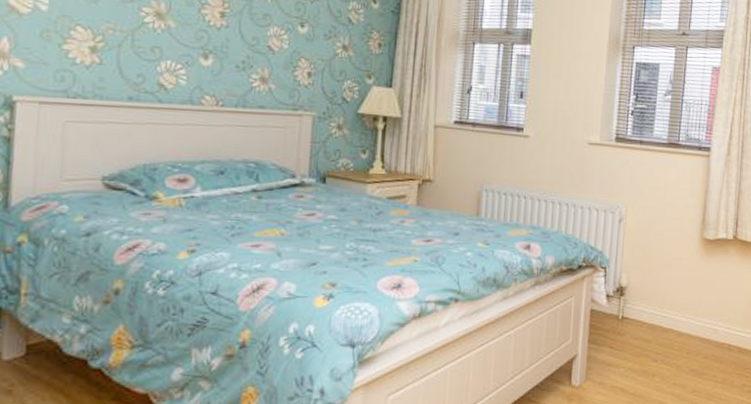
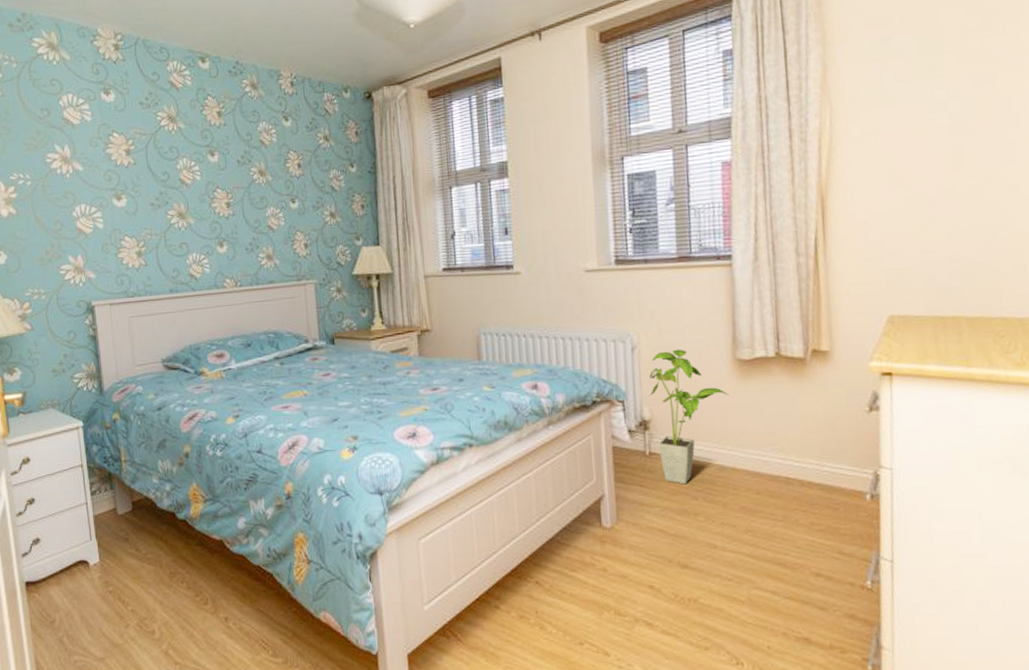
house plant: none [628,224,694,348] -> present [648,349,730,485]

